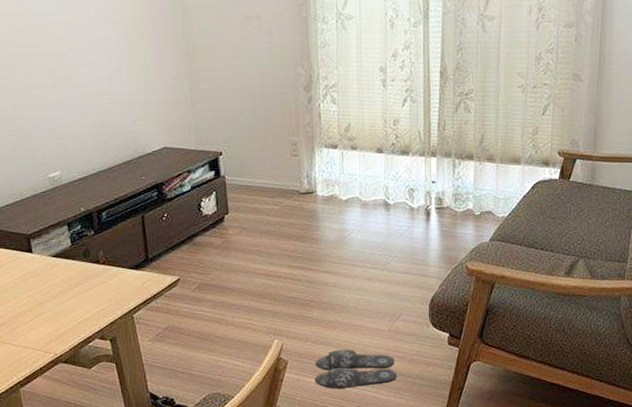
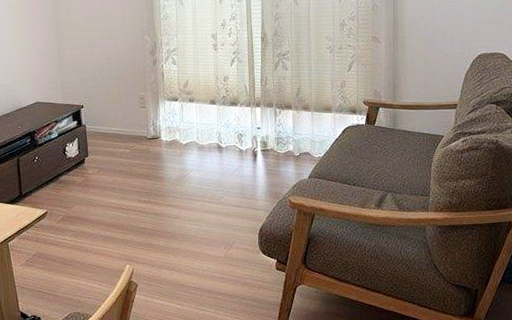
slippers: present [315,349,397,389] -> none [161,274,233,309]

